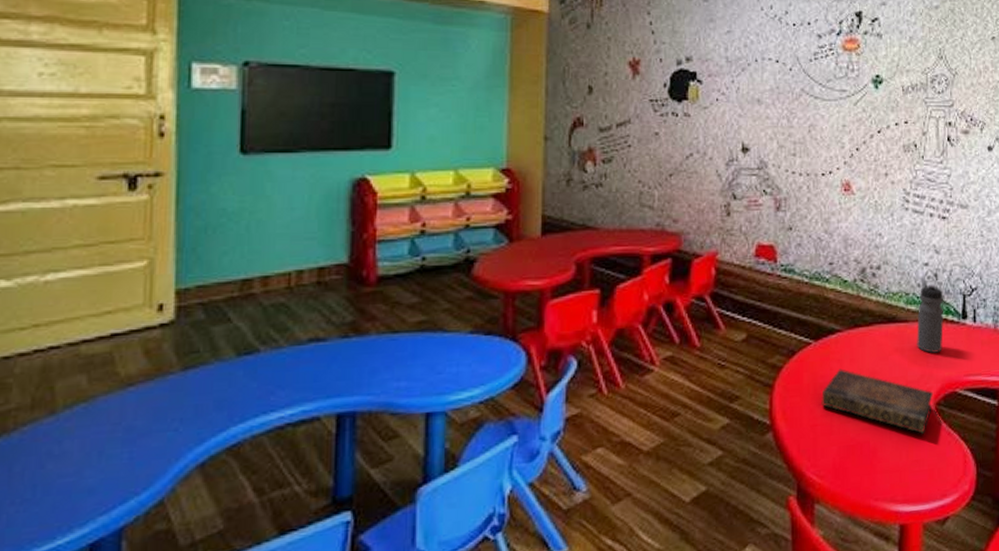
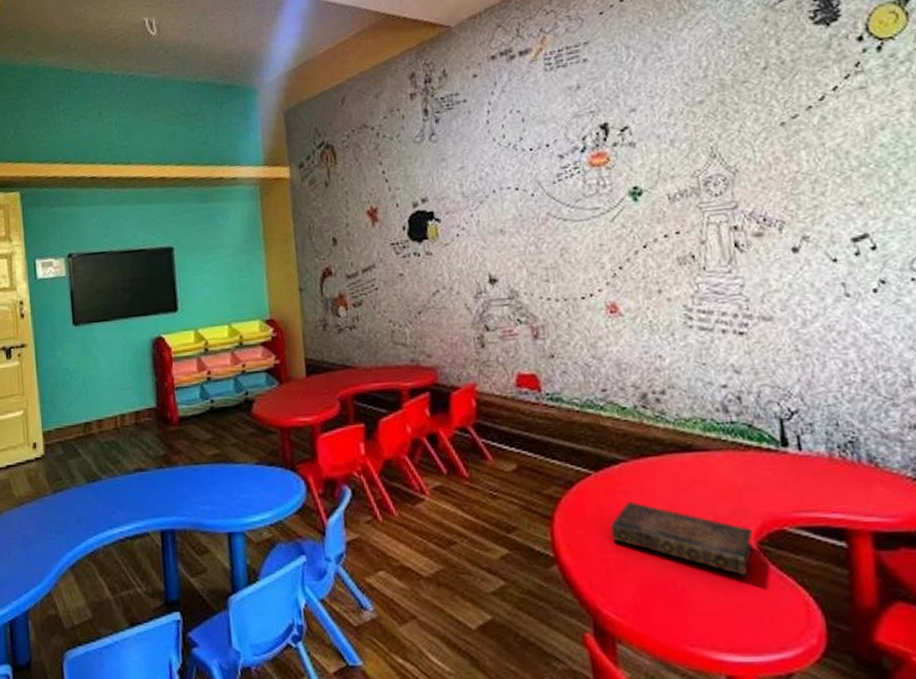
water bottle: present [917,283,943,353] -> none [719,407,759,485]

